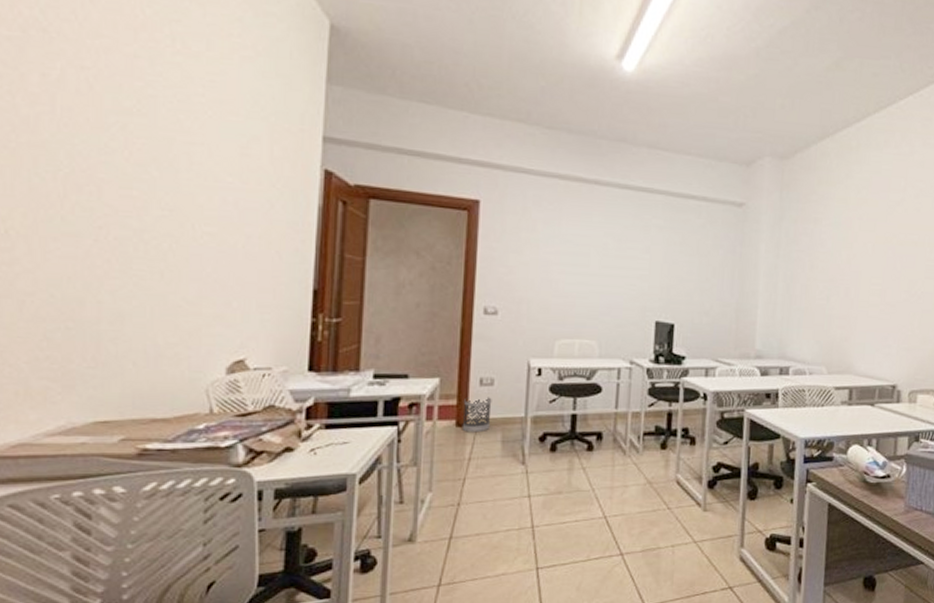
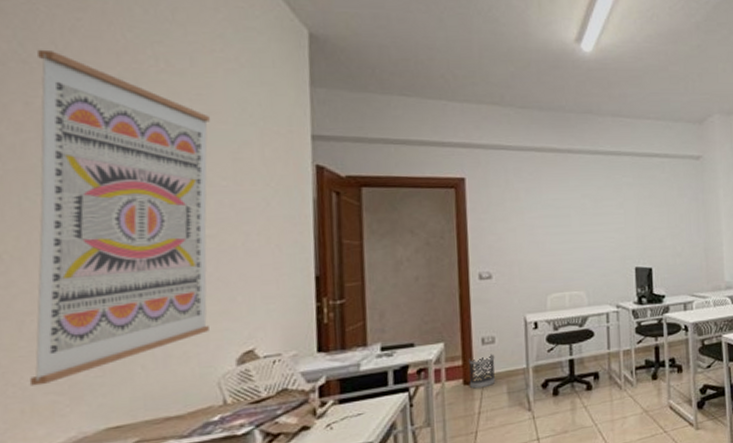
wall art: none [25,18,223,369] -> present [29,49,211,386]

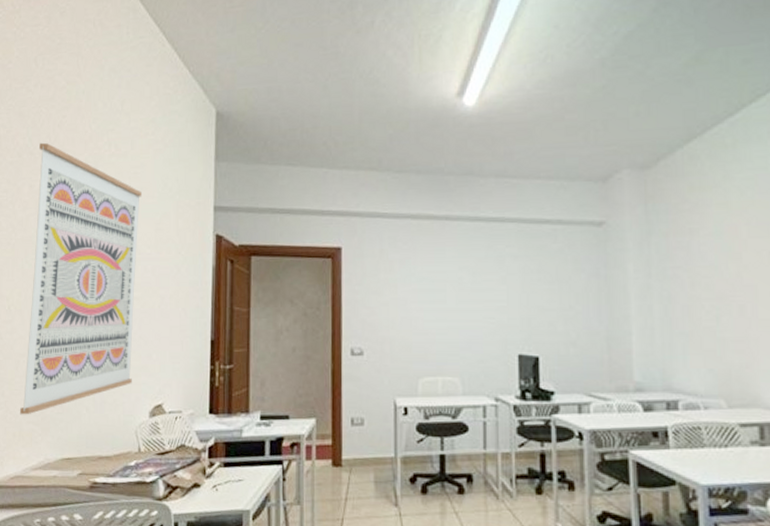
wastebasket: present [469,354,496,389] -> none [337,437,364,473]

